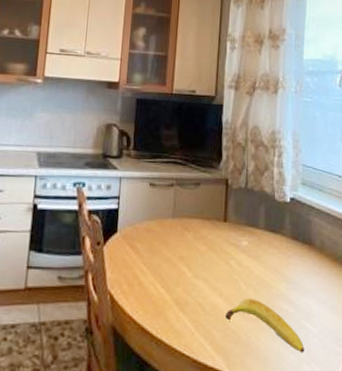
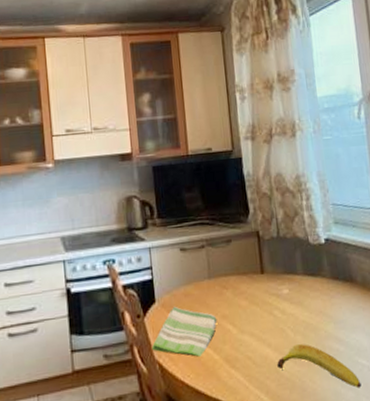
dish towel: none [105,239,174,294] -> present [151,306,217,357]

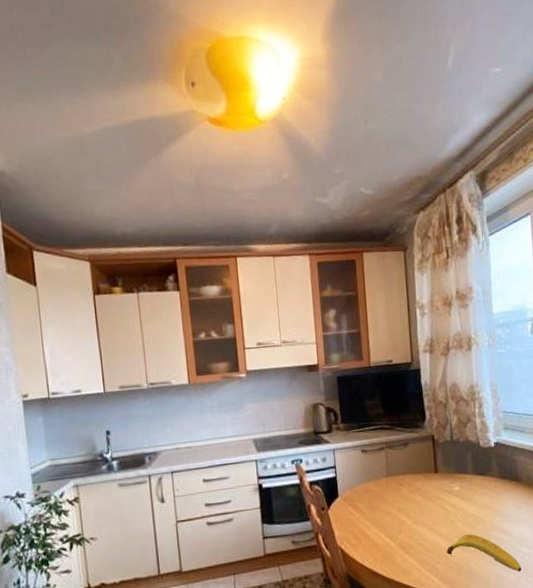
dish towel: present [151,306,217,357] -> none [334,500,394,544]

